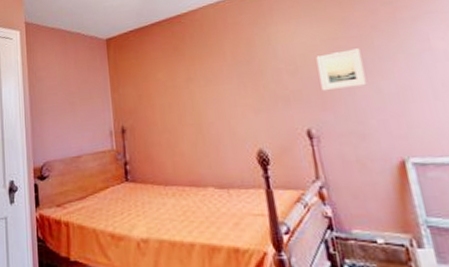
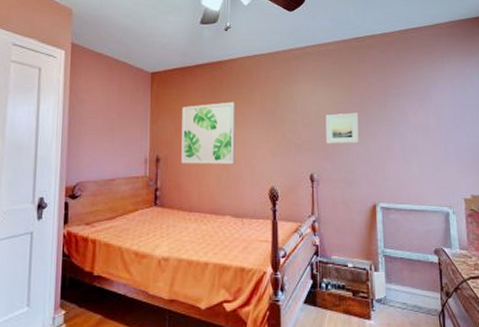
wall art: none [143,57,211,133] -> present [181,102,235,165]

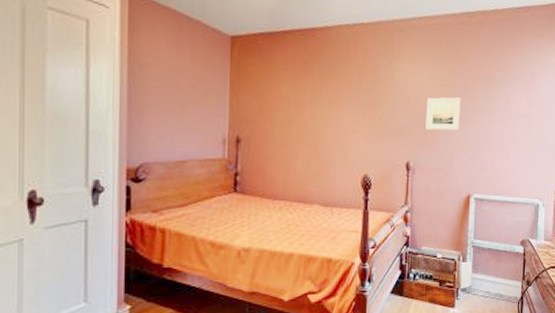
wall art: present [181,102,235,165] -> none [265,77,329,149]

